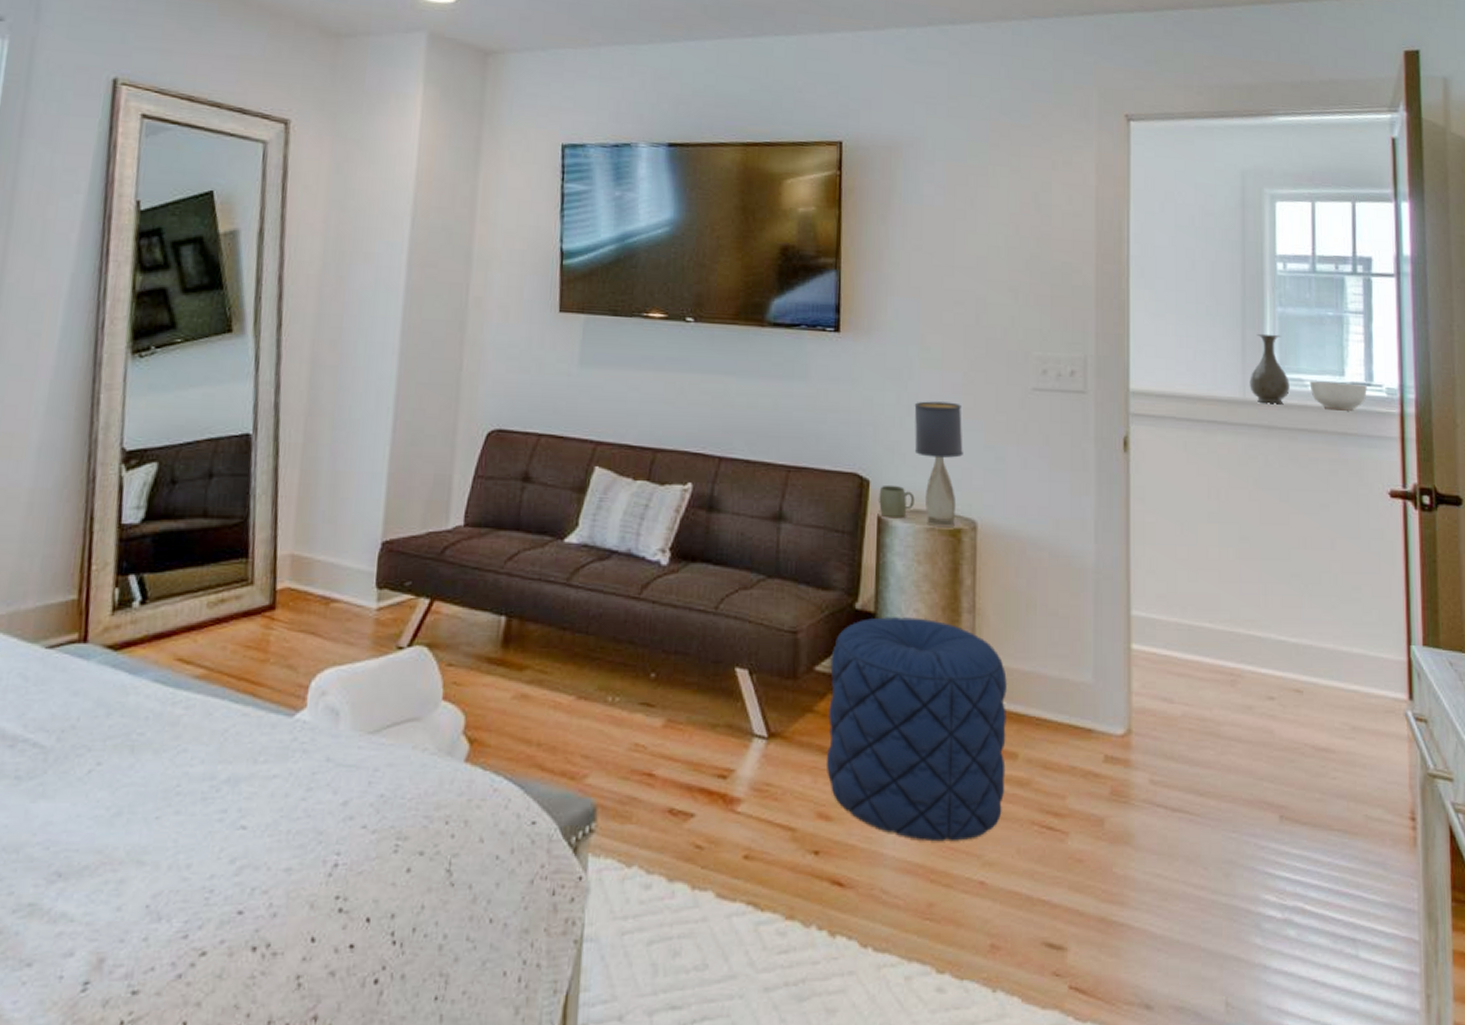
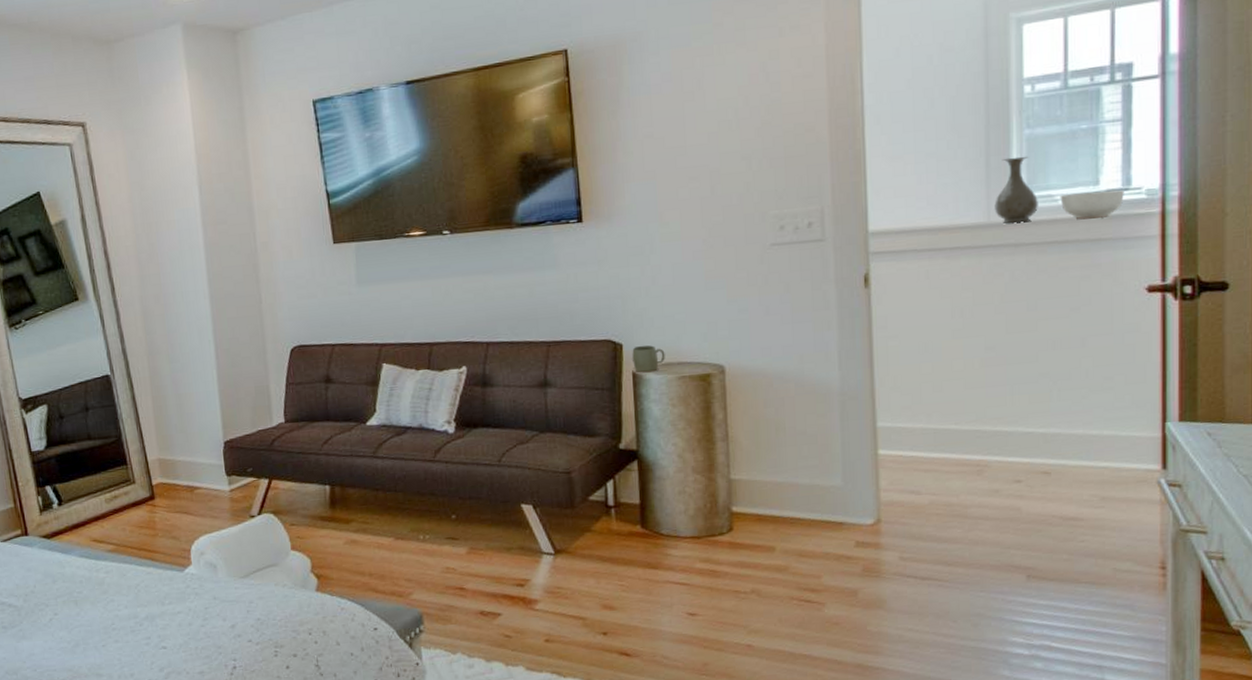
pouf: present [826,617,1007,842] -> none [602,450,765,618]
table lamp: present [914,401,963,528] -> none [658,267,707,376]

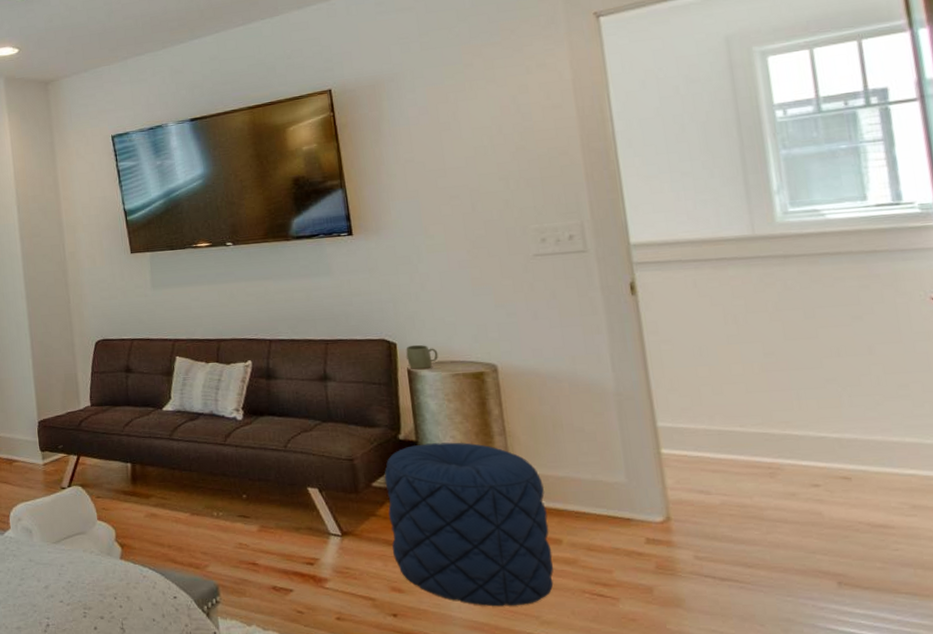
pouf: none [602,450,765,618] -> present [384,442,554,607]
vase: present [994,156,1038,224] -> none [757,174,805,236]
bowl: present [1060,190,1124,219] -> none [826,205,896,232]

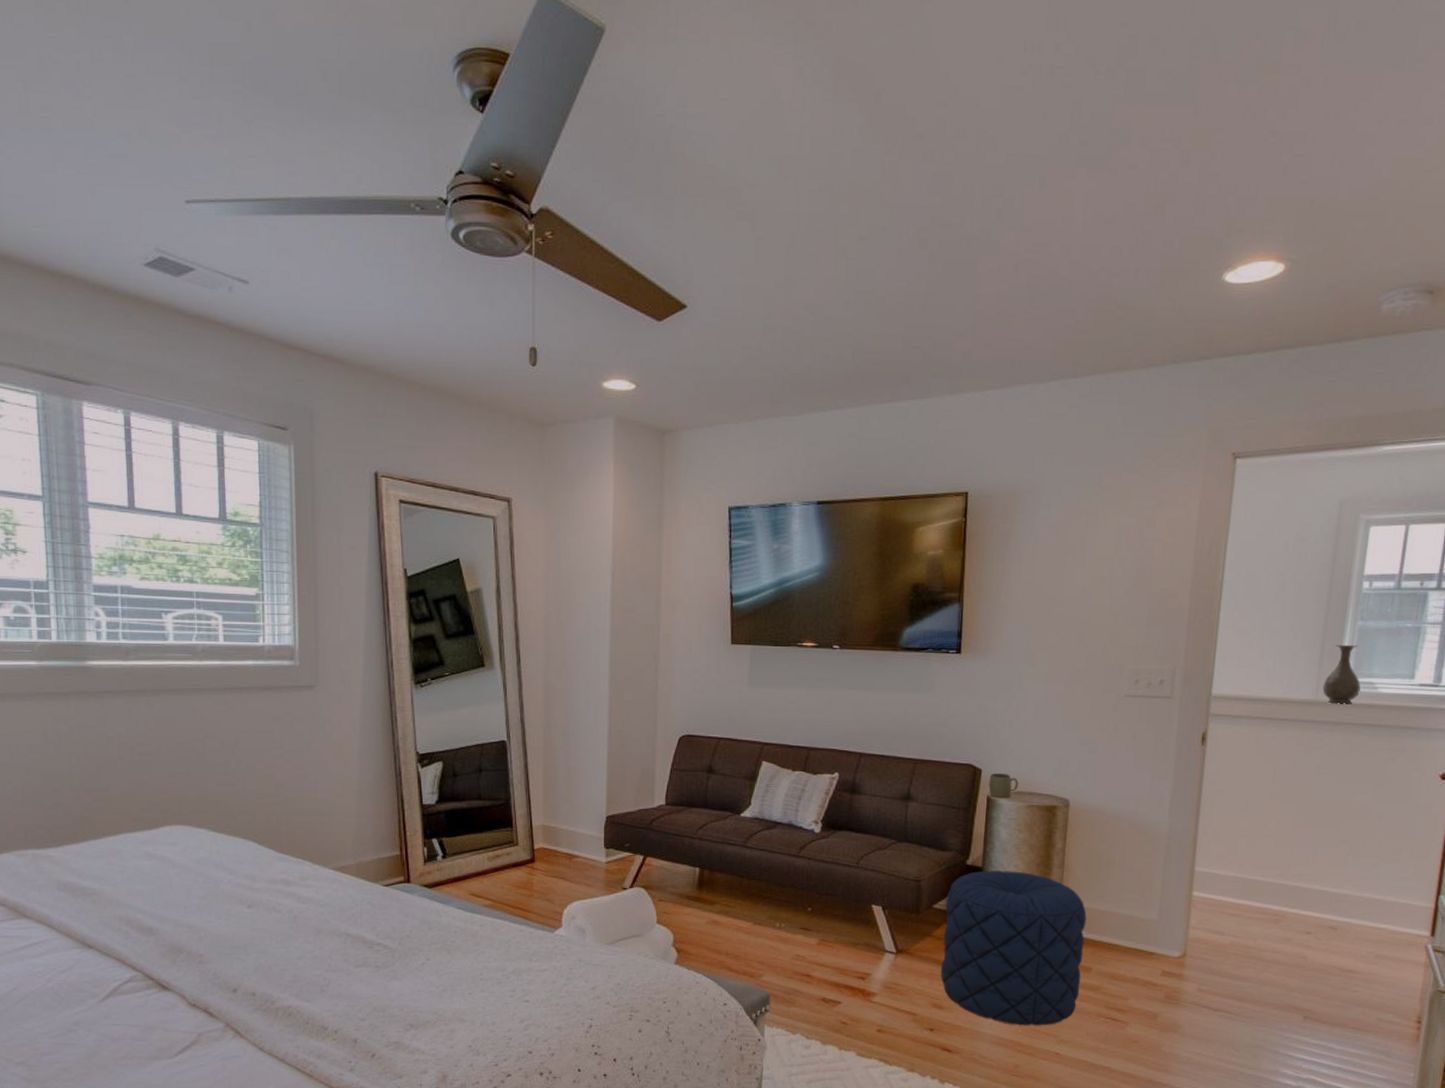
vase: none [757,174,805,236] -> present [1322,644,1361,704]

